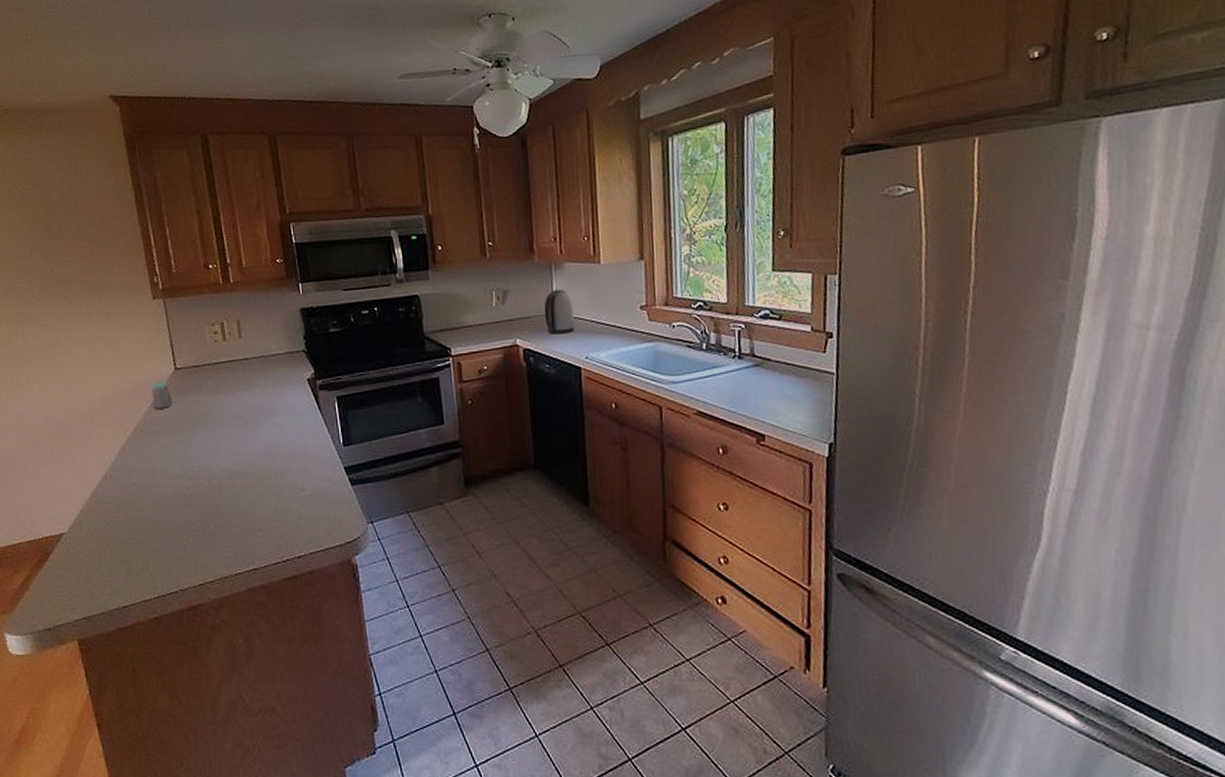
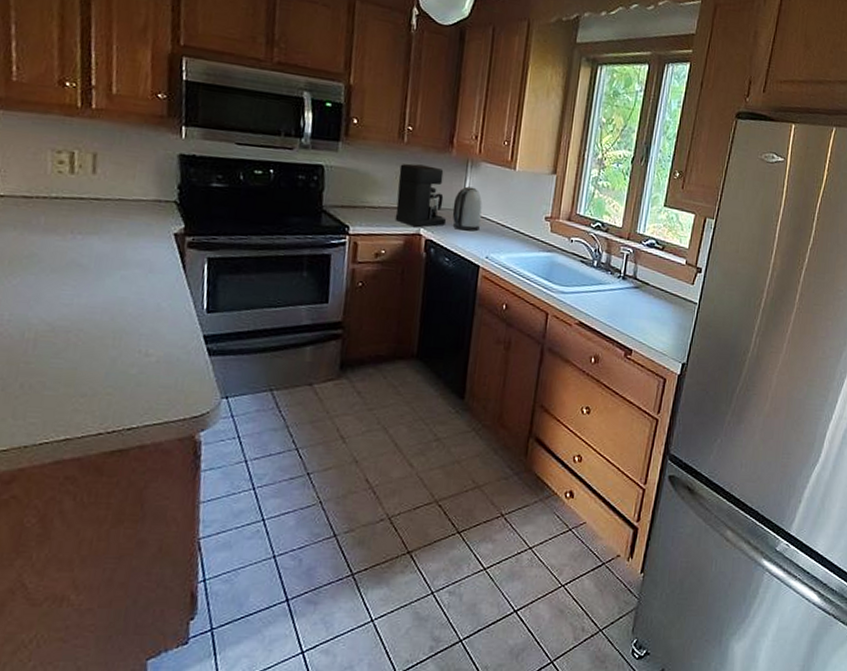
coffee maker: none [487,276,541,338] -> present [395,163,447,228]

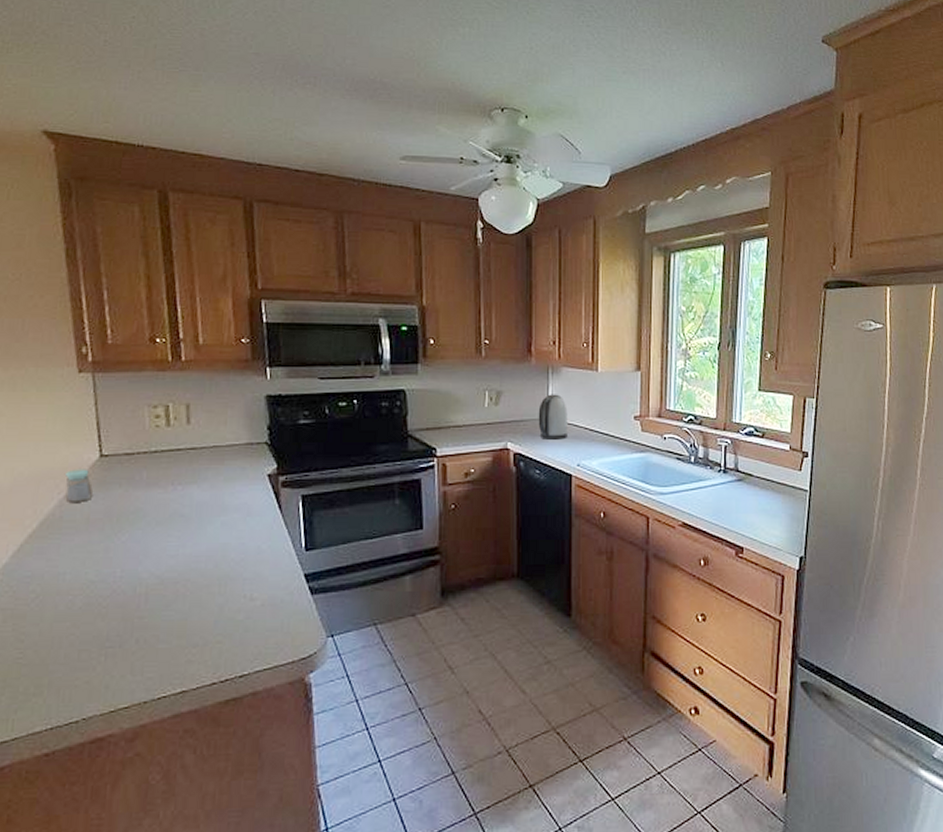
coffee maker: present [395,163,447,228] -> none [480,377,533,441]

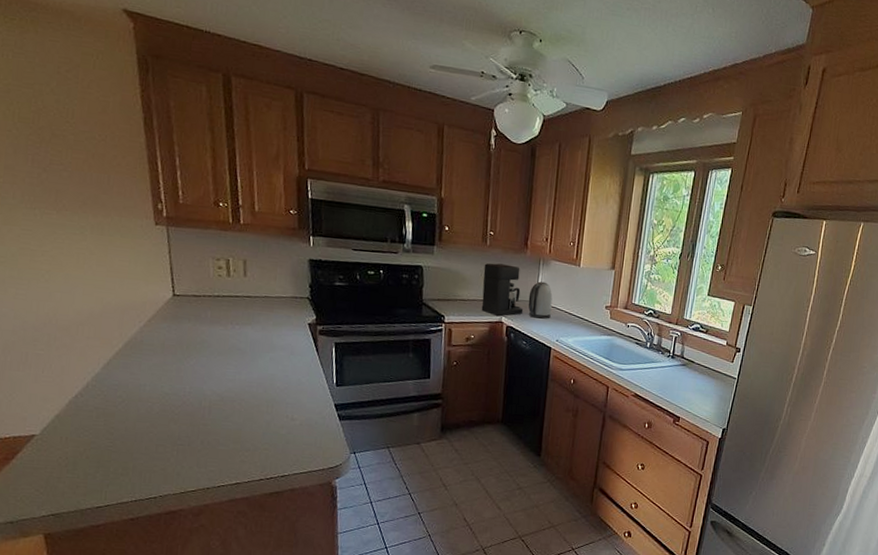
salt shaker: present [65,469,94,502] -> none [145,303,168,331]
coffee maker: none [480,377,533,441] -> present [481,263,524,316]

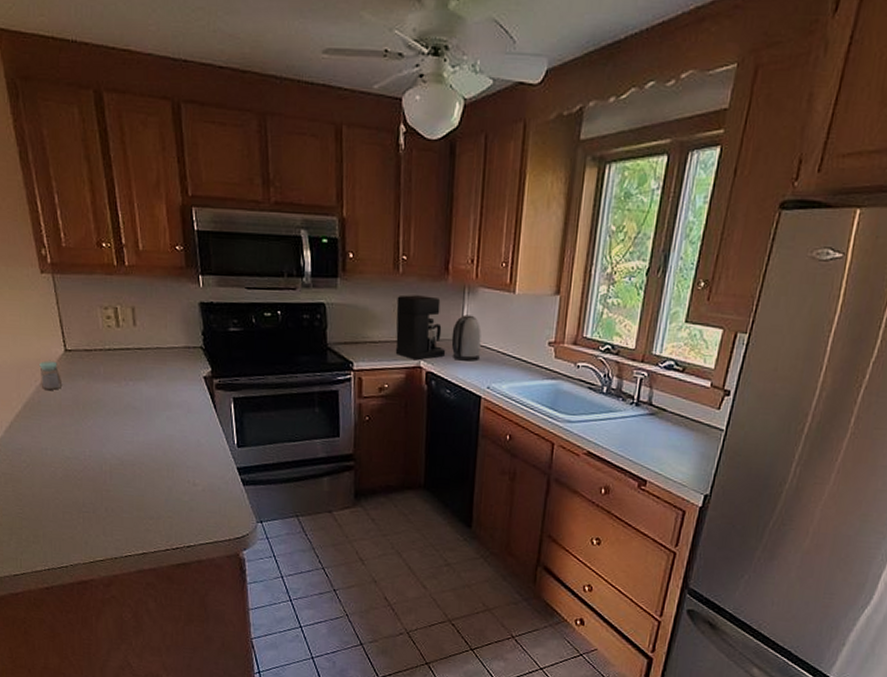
salt shaker: none [145,303,168,331] -> present [39,360,63,390]

